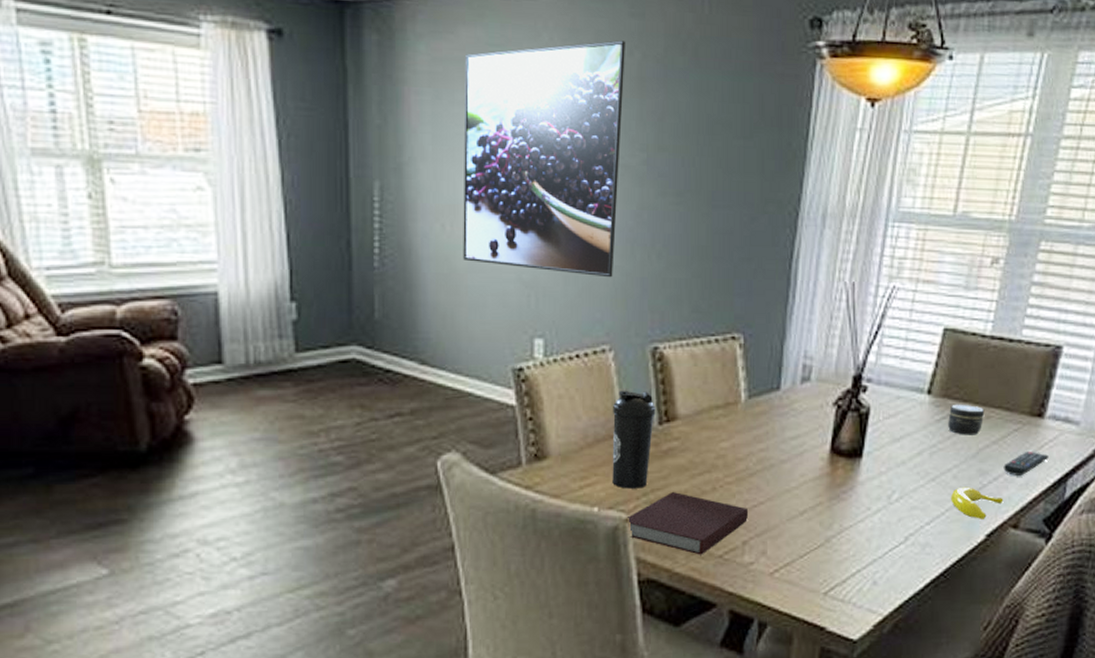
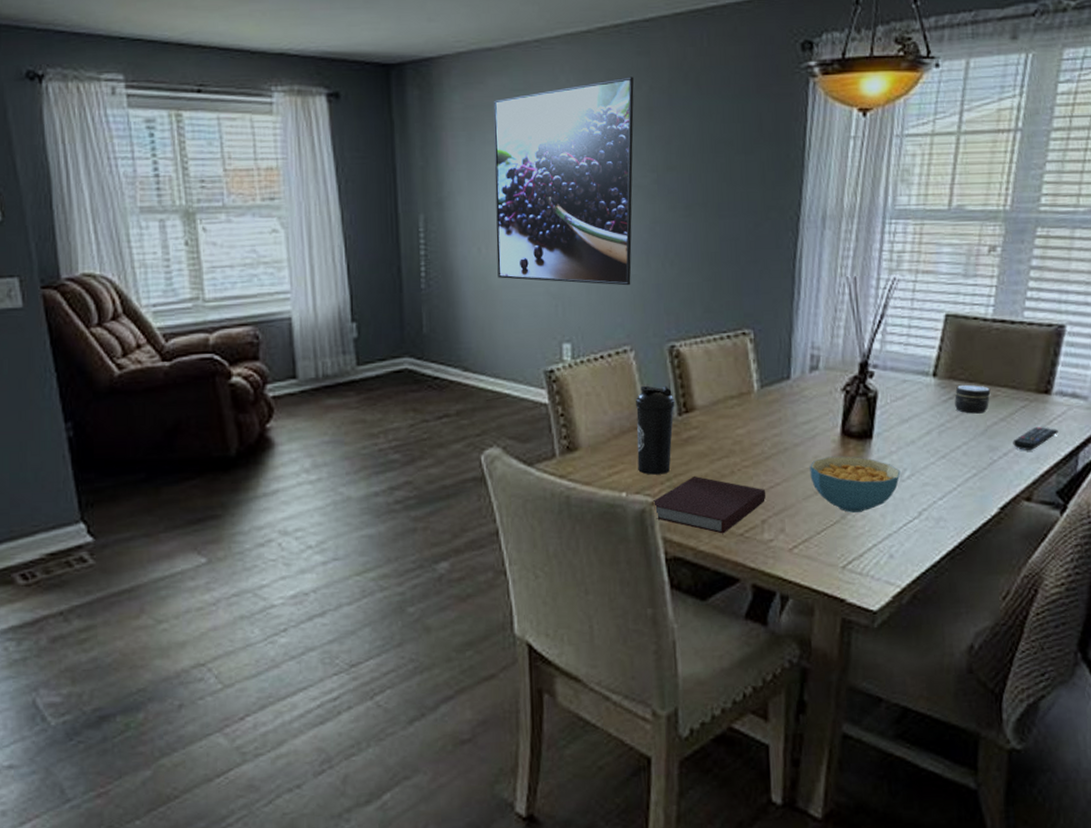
cereal bowl: none [796,475,889,536] -> present [810,456,901,513]
banana: present [950,486,1004,519] -> none [961,462,1015,493]

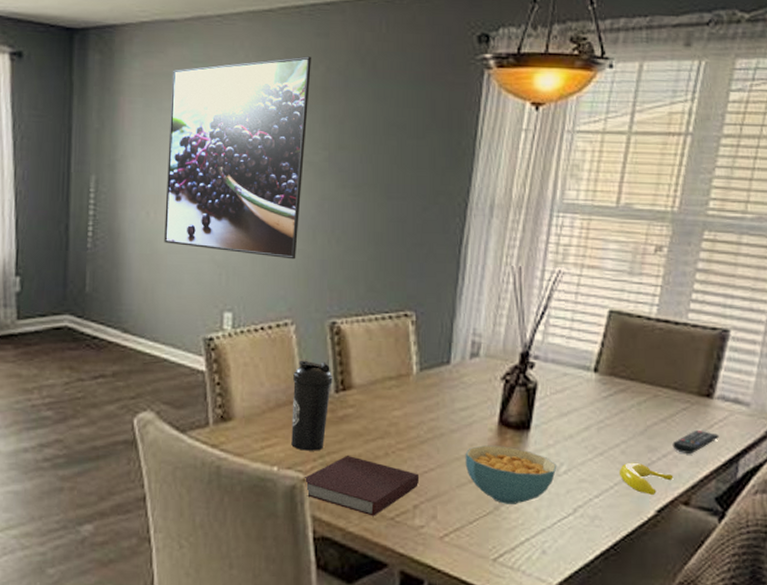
jar: present [954,384,991,414] -> none [615,382,652,413]
banana: none [961,462,1015,493] -> present [618,462,674,495]

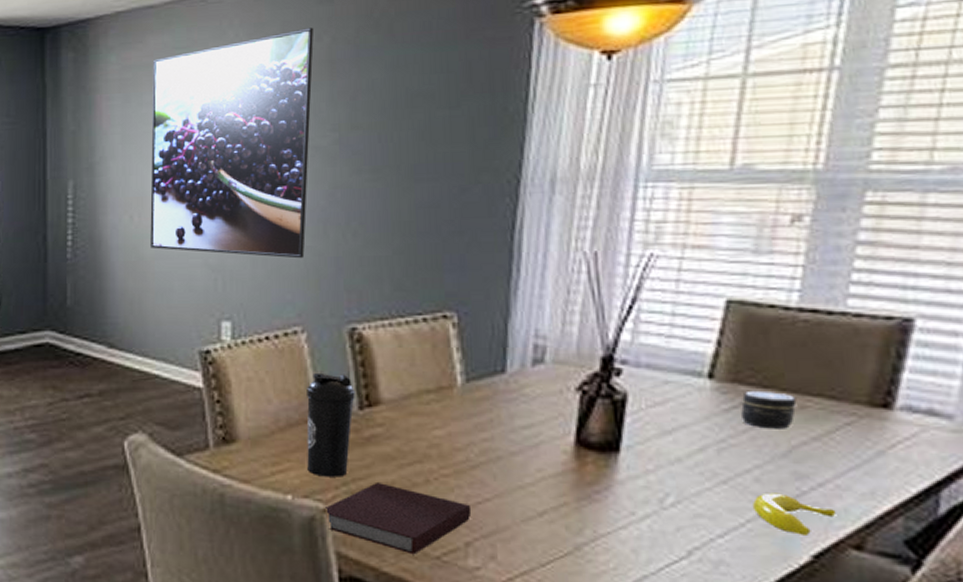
cereal bowl: present [465,445,557,504] -> none [531,471,661,544]
jar: none [615,382,652,413] -> present [741,390,797,429]
remote control: present [672,429,719,453] -> none [832,450,906,482]

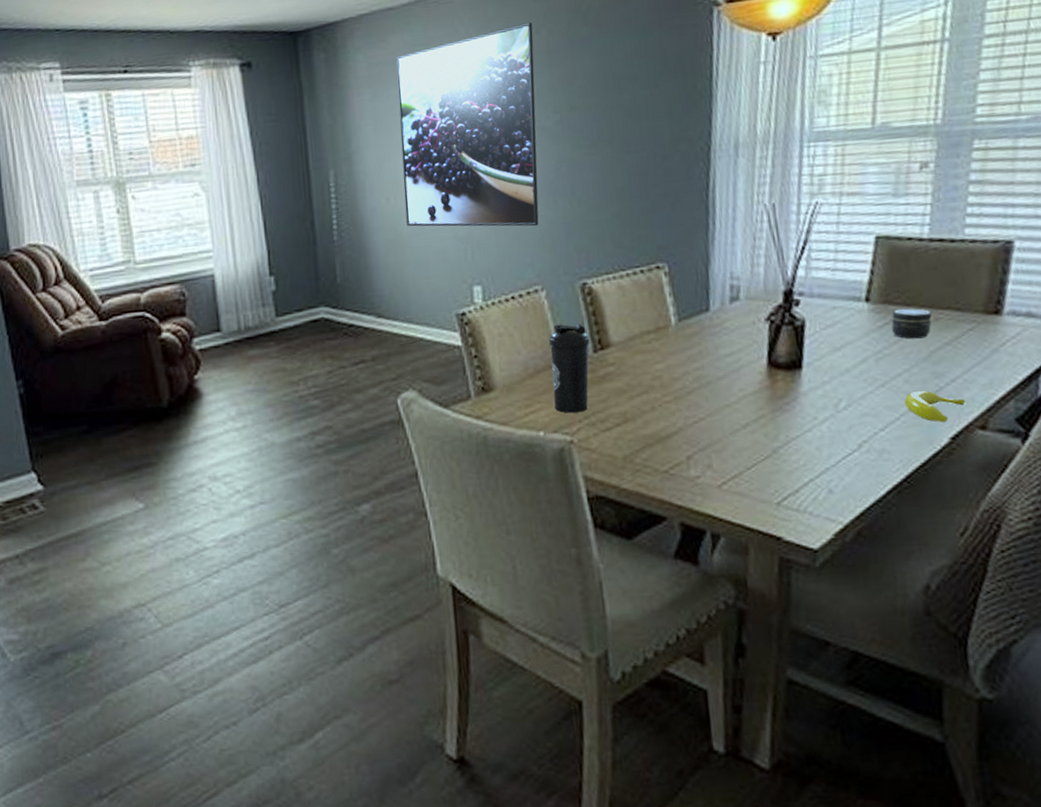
notebook: present [324,483,472,555] -> none [571,413,691,471]

